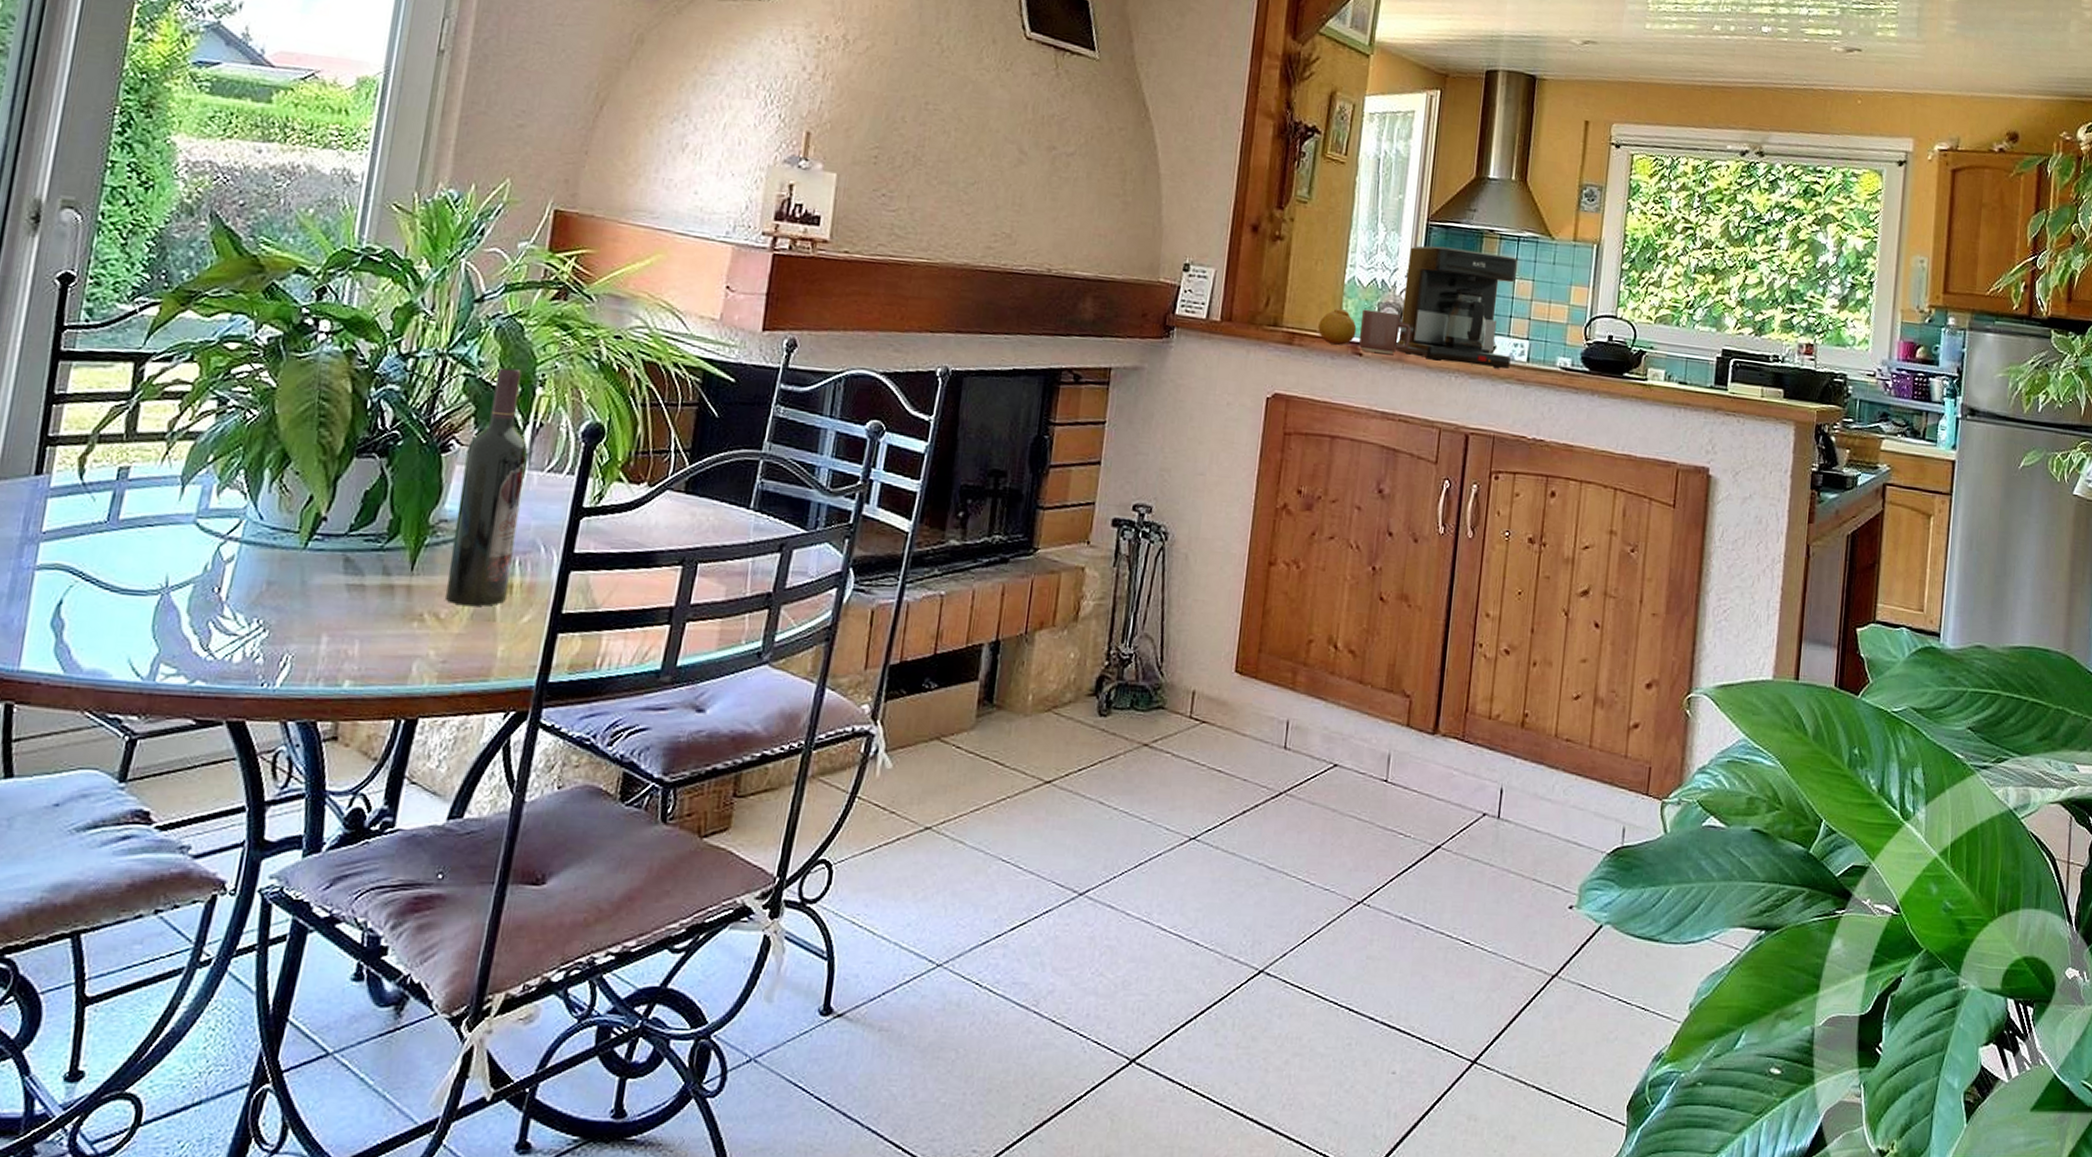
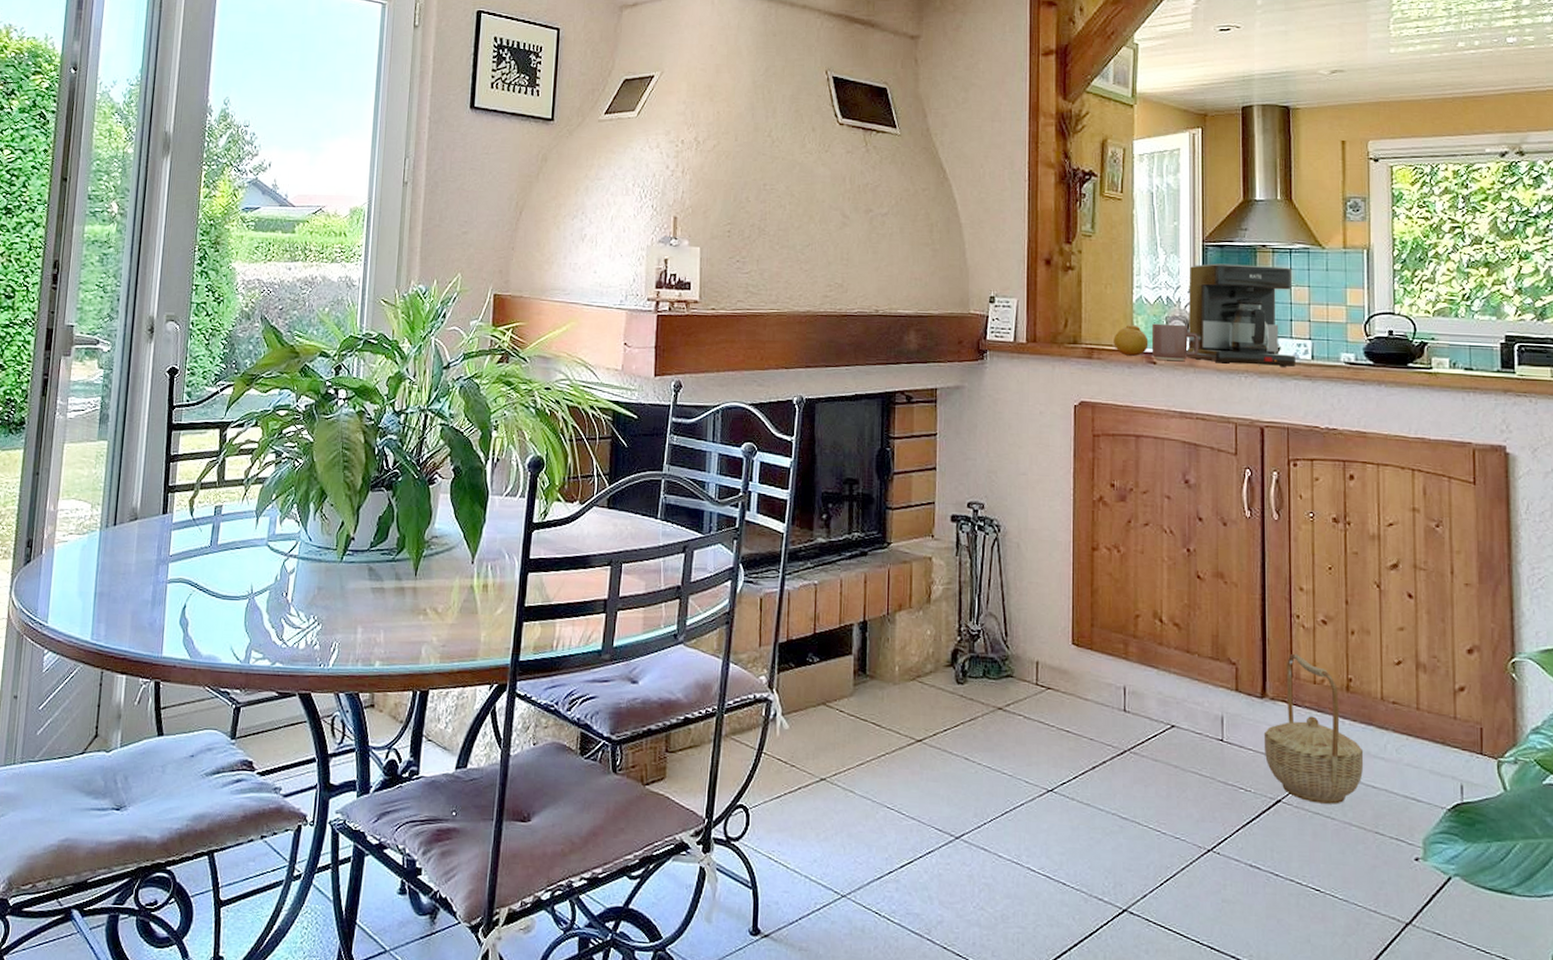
wine bottle: present [444,366,529,607] -> none [440,417,490,603]
basket: none [1429,685,1531,850] -> present [1263,653,1364,804]

